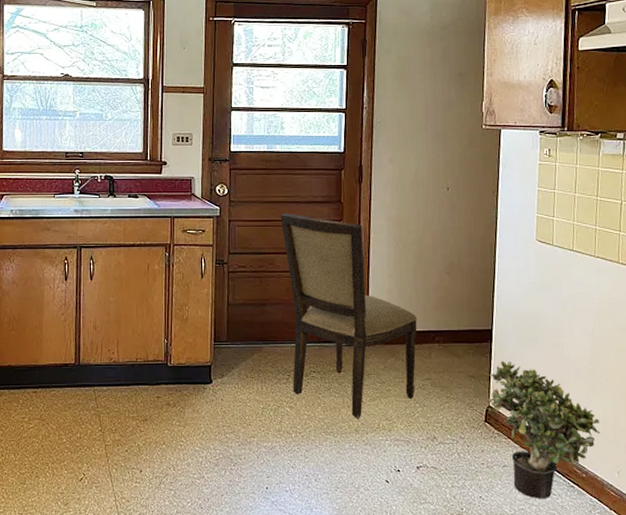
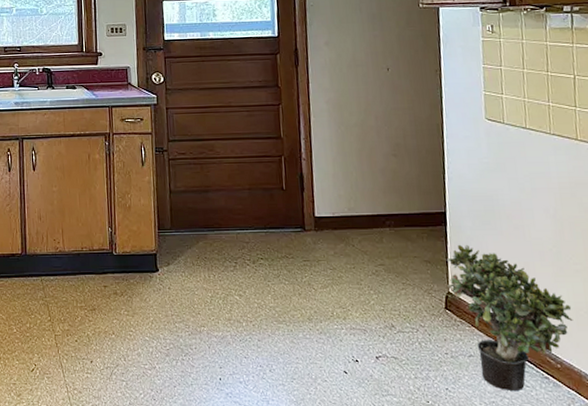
dining chair: present [280,213,417,418] -> none [217,99,368,306]

